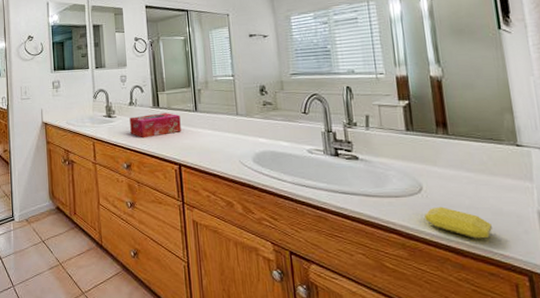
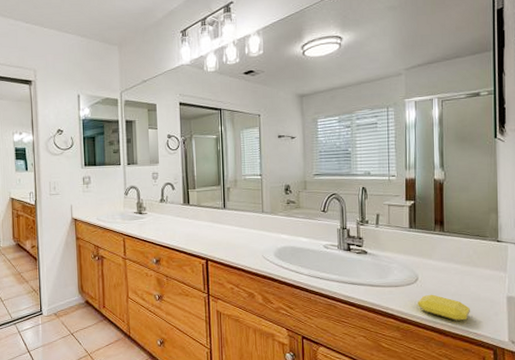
tissue box: present [130,113,181,138] -> none [160,210,210,235]

